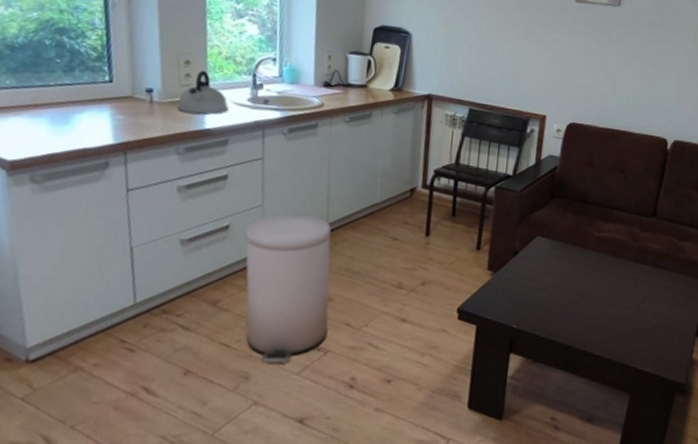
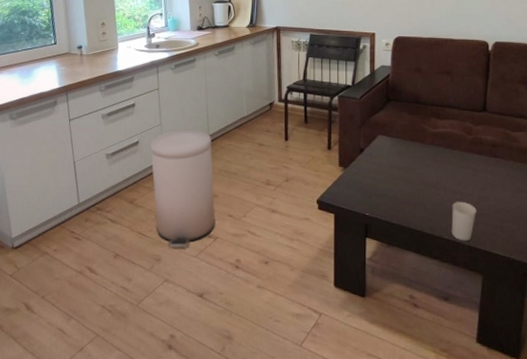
kettle: present [178,70,229,115] -> none [99,28,132,61]
cup: none [604,315,633,358] -> present [451,202,477,242]

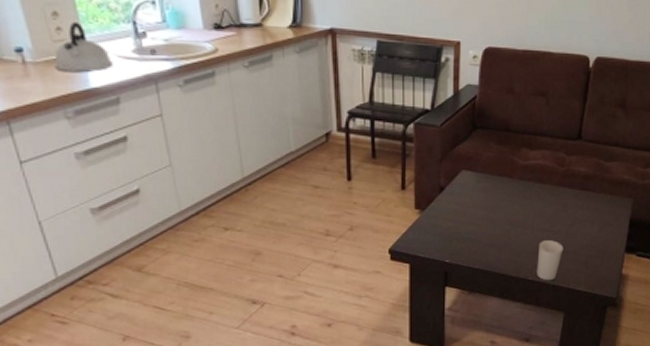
kettle: none [99,28,132,61] -> present [55,21,113,73]
pedal bin: present [150,129,216,248] -> none [158,170,261,321]

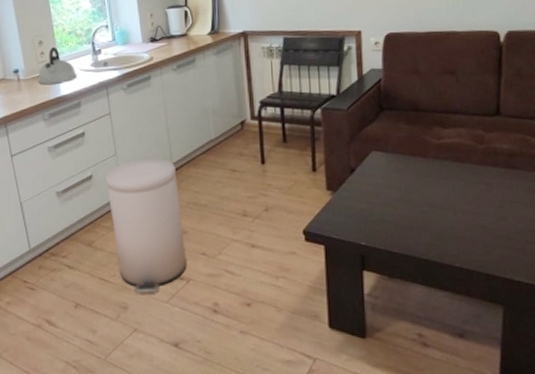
pedal bin: none [158,170,261,321] -> present [106,157,187,294]
cup: present [537,240,564,281] -> none [463,223,494,269]

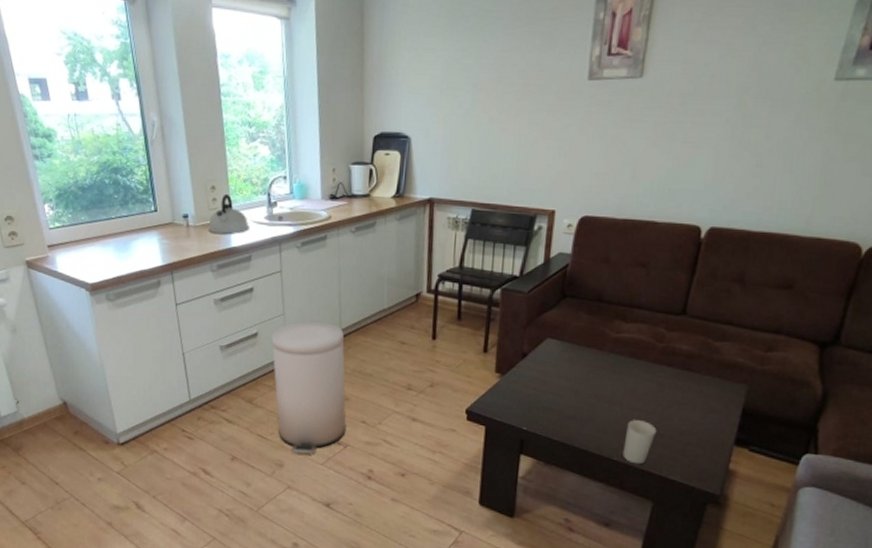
cup: none [463,223,494,269] -> present [623,420,657,465]

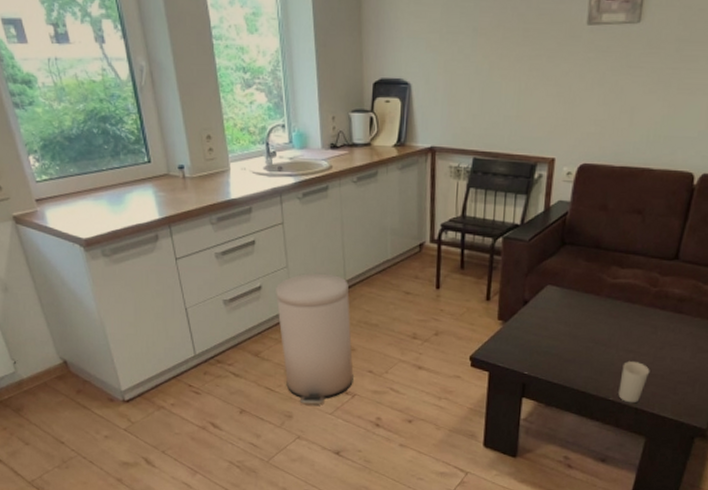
kettle: present [209,193,249,235] -> none [207,143,248,187]

